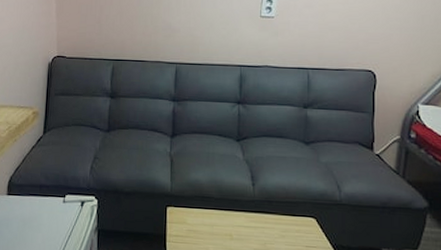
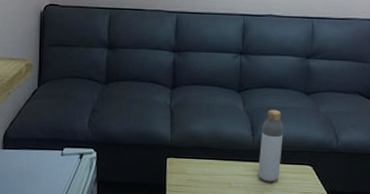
bottle: none [259,158,285,234] -> present [258,109,284,182]

